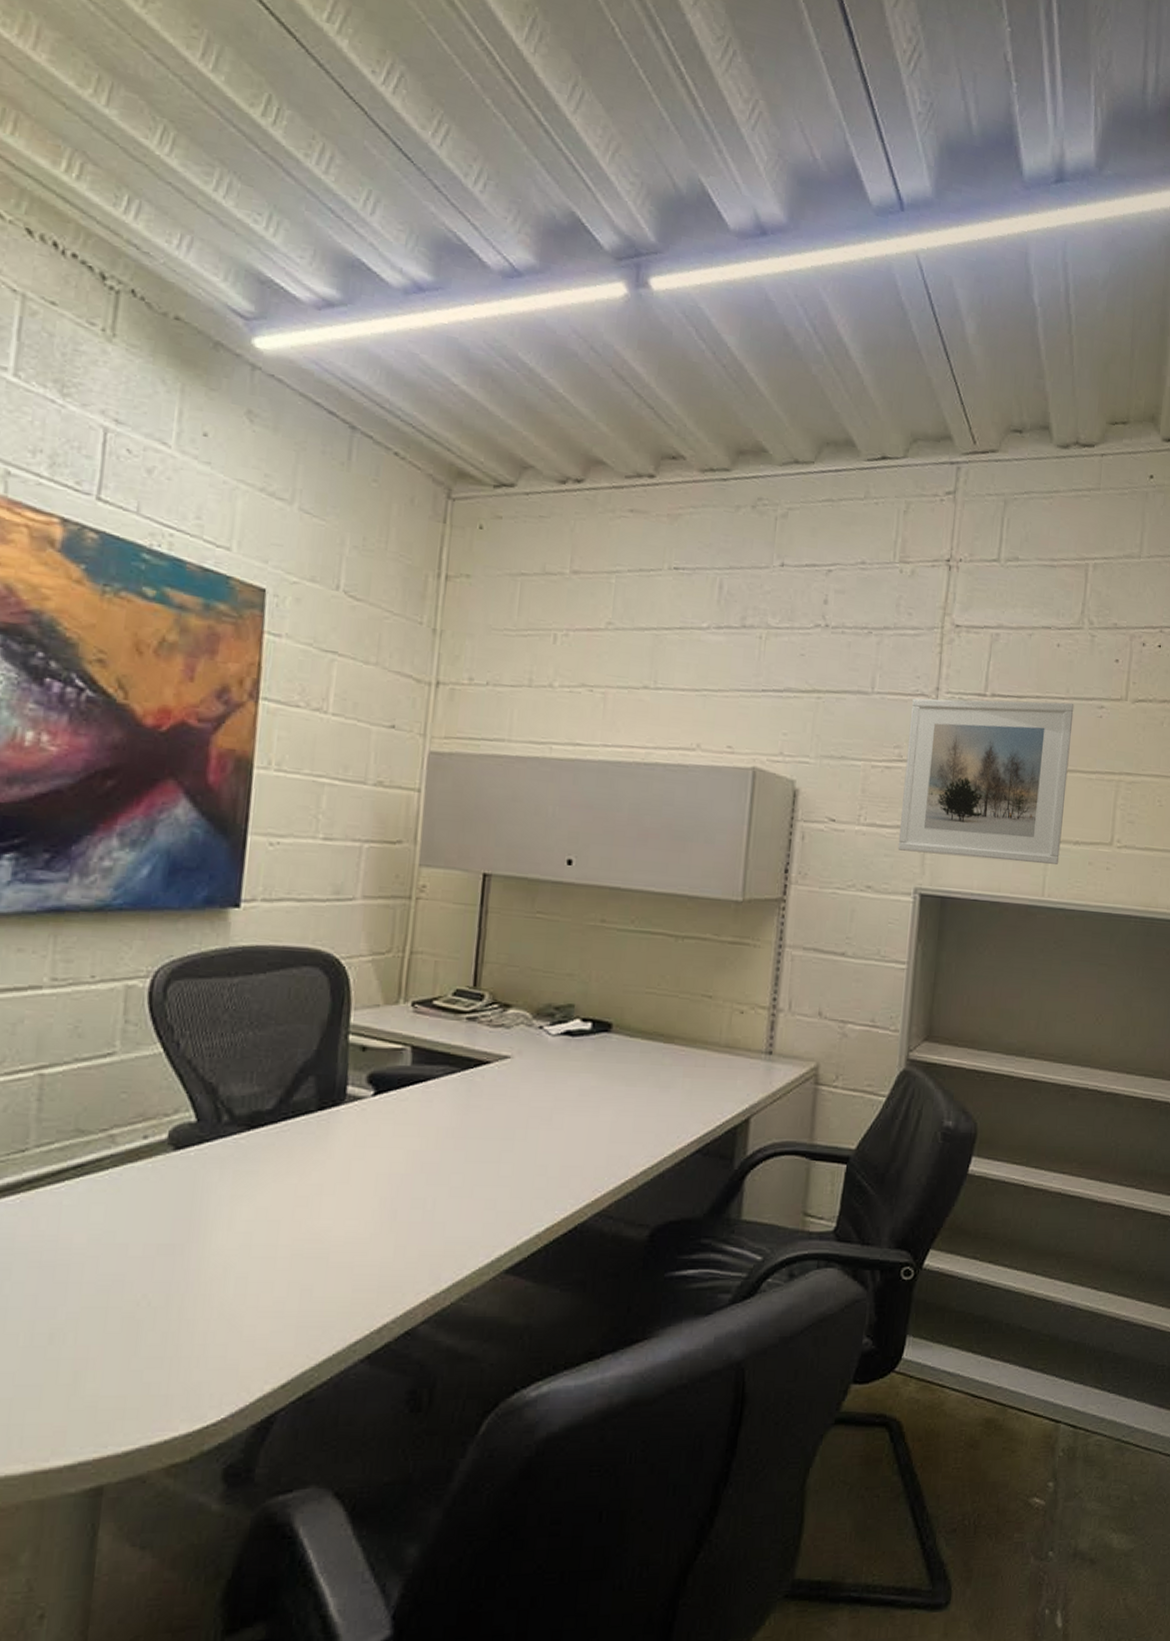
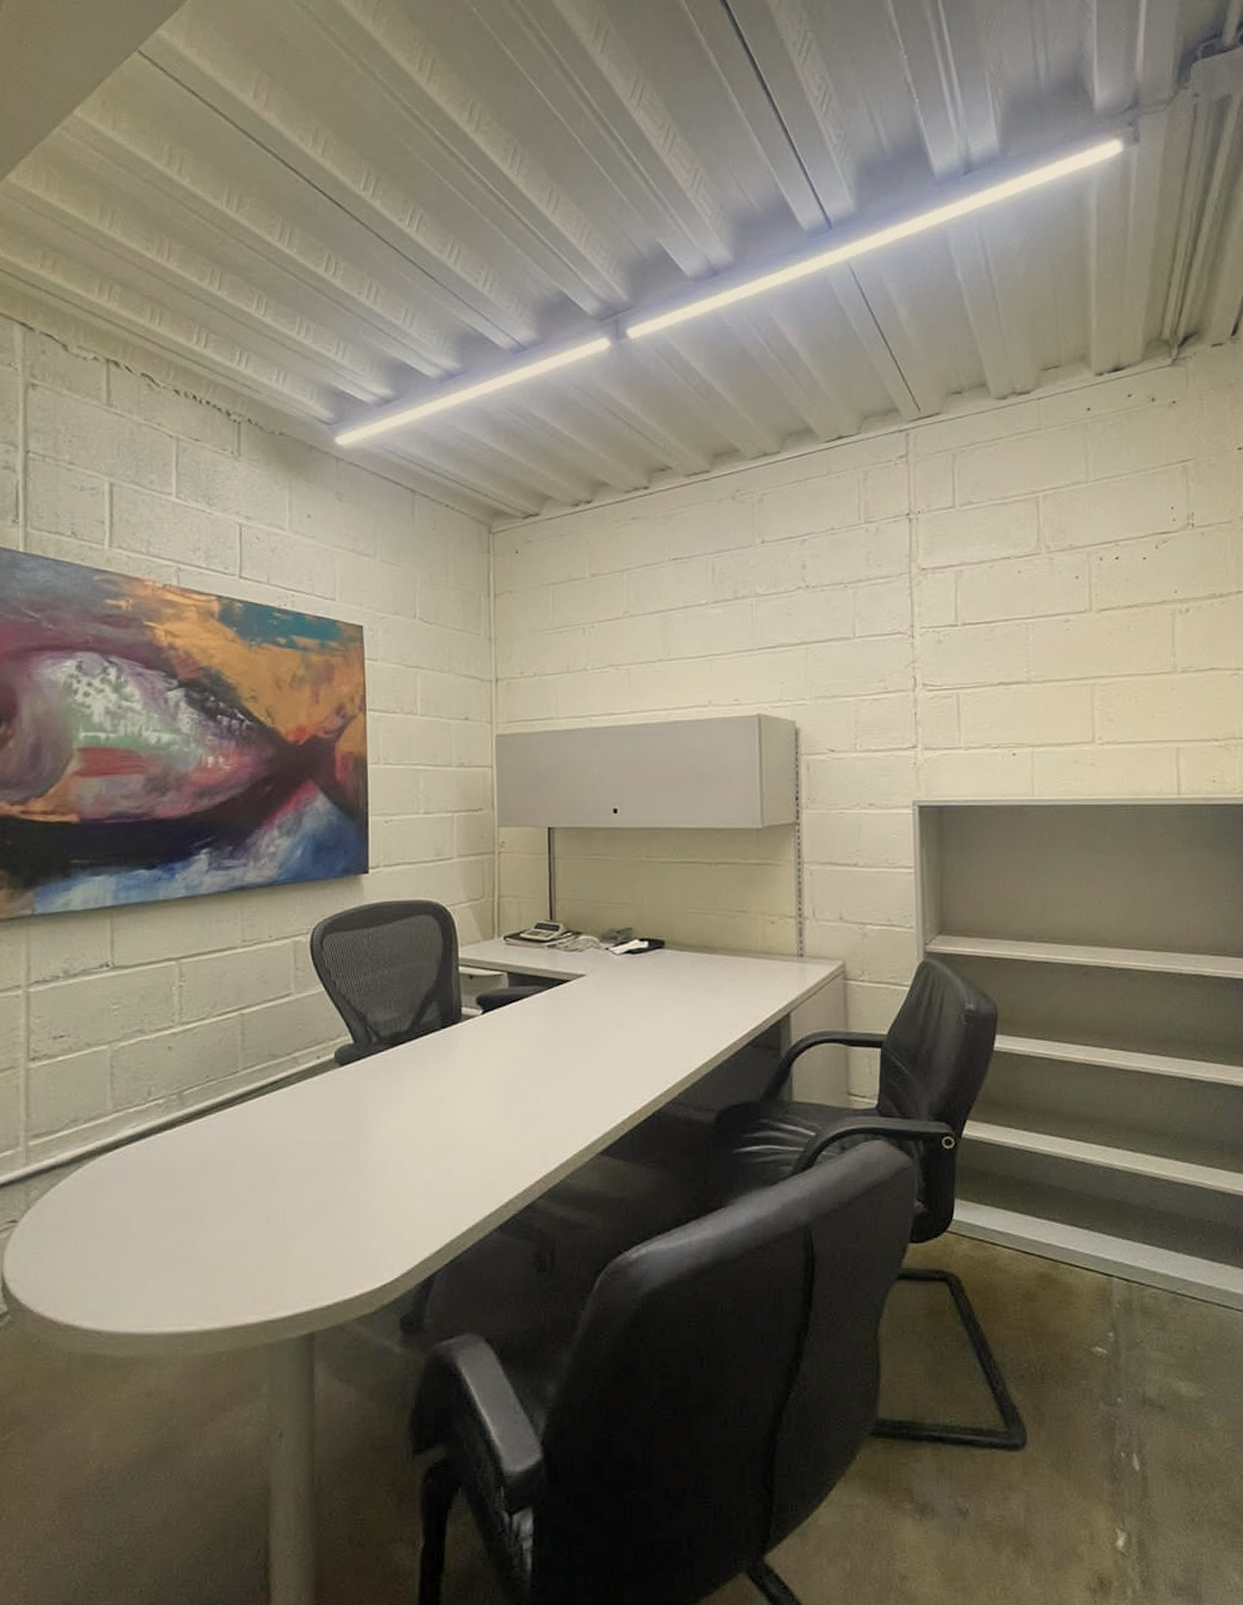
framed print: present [897,698,1074,864] -> none [890,621,1045,770]

